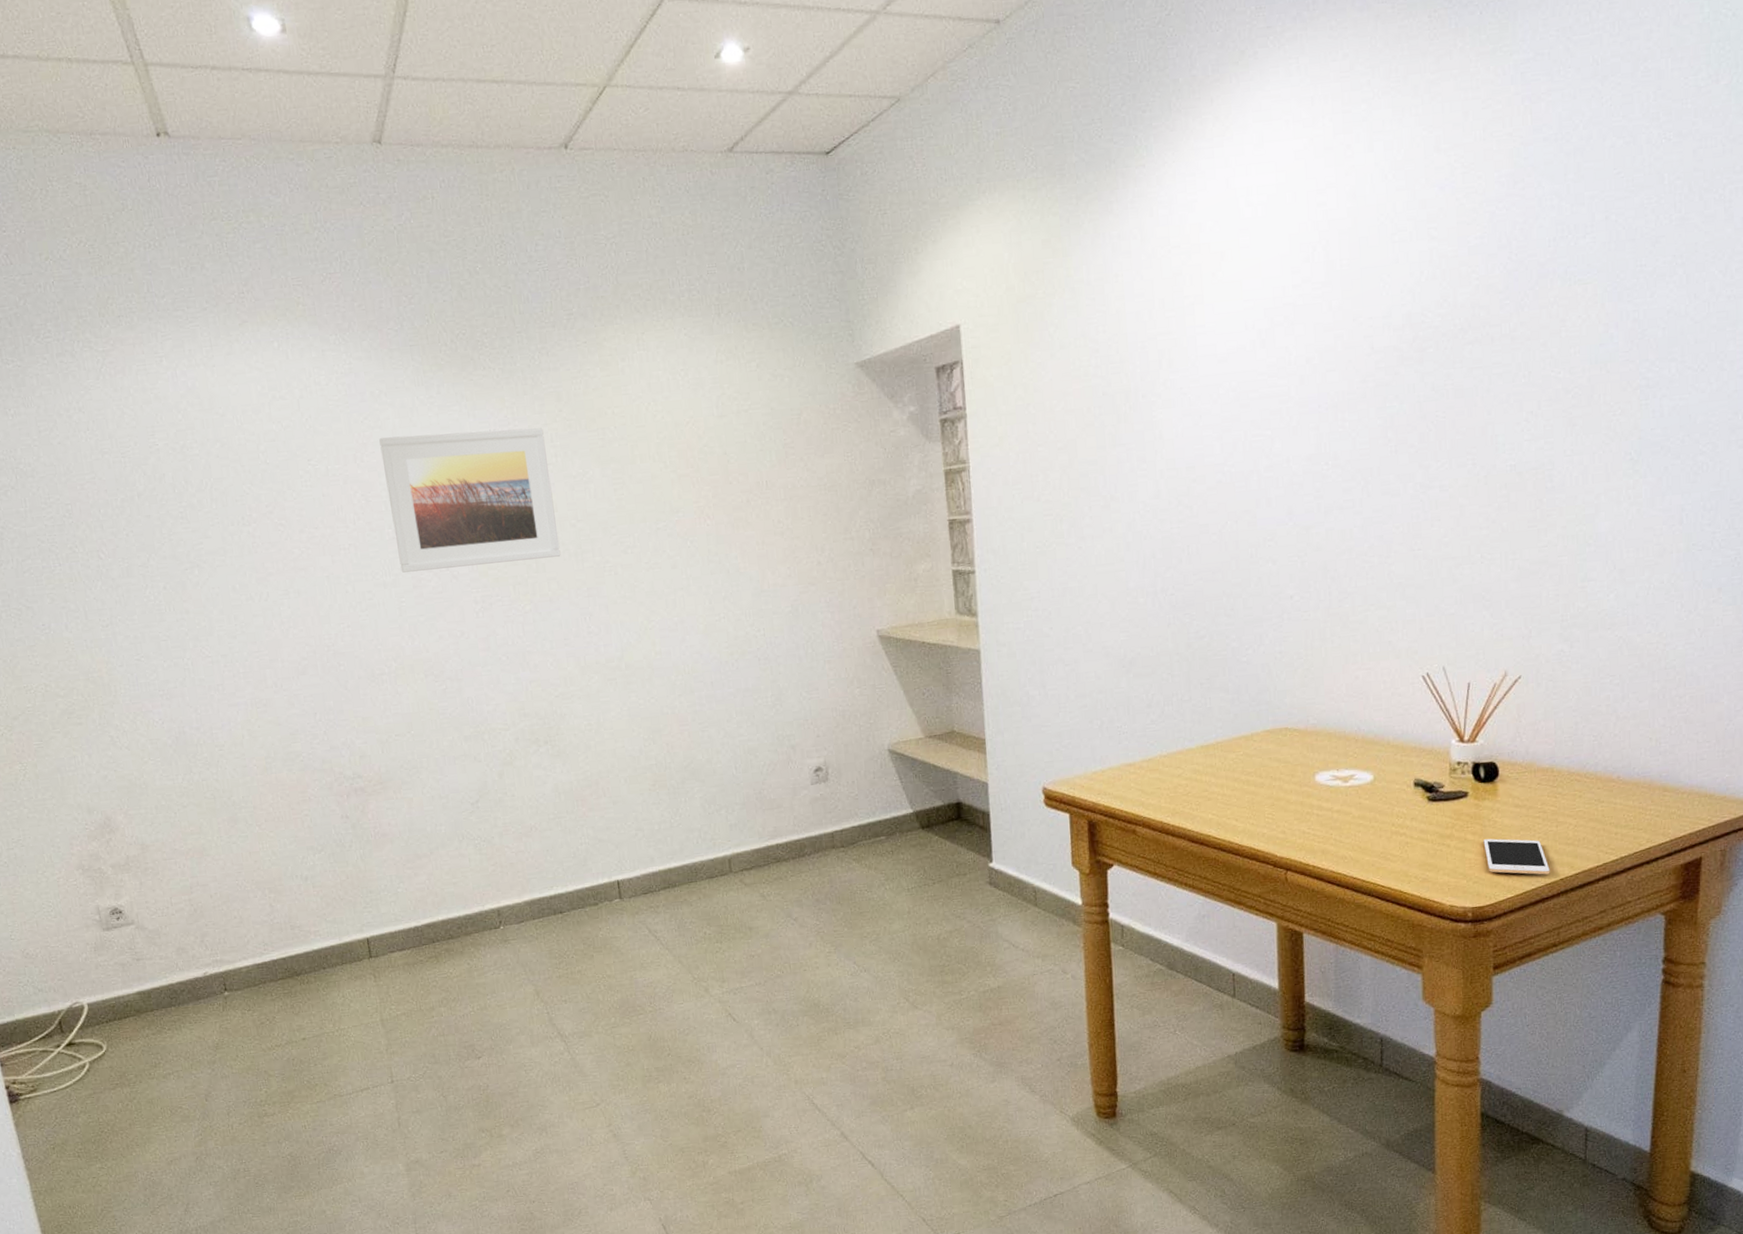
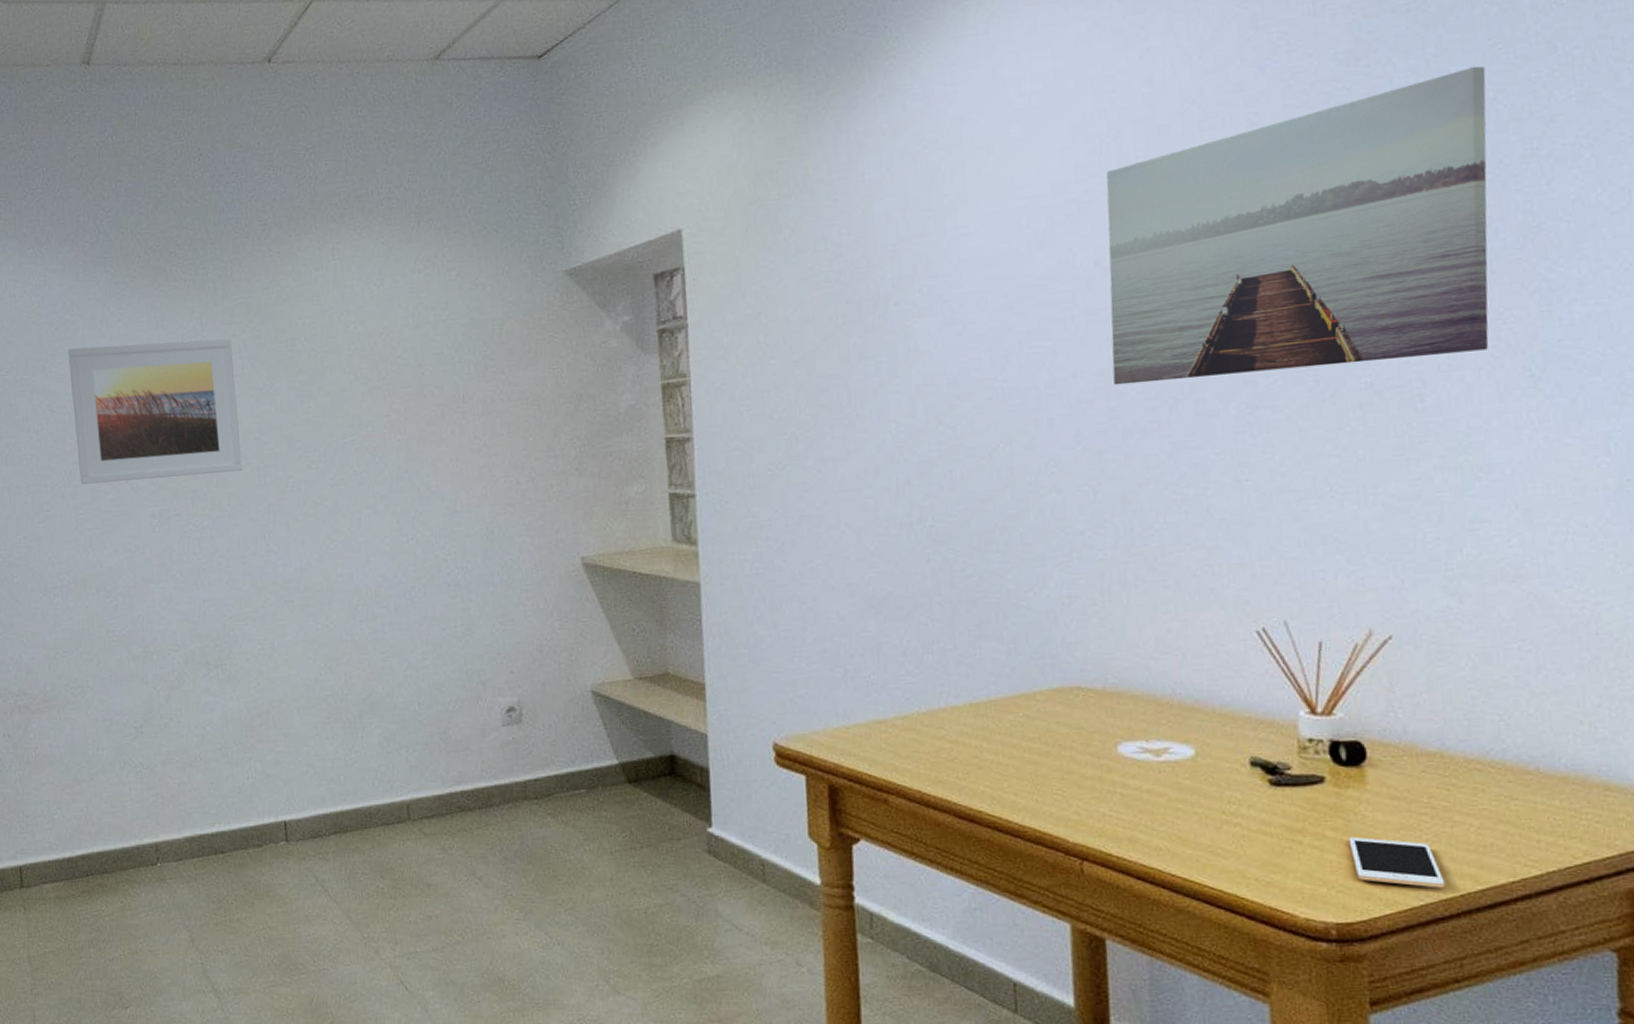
wall art: none [1317,192,1611,469] -> present [1106,66,1489,385]

